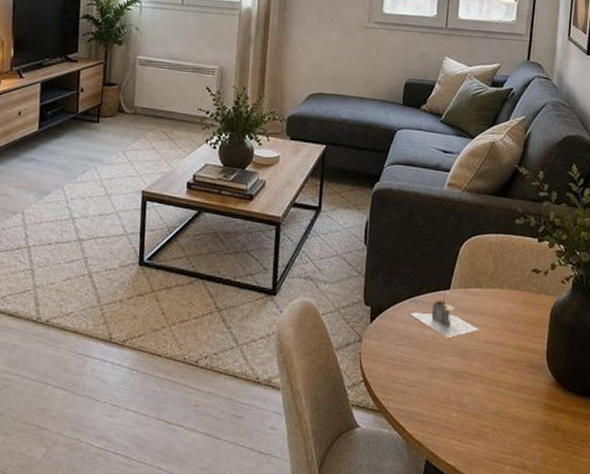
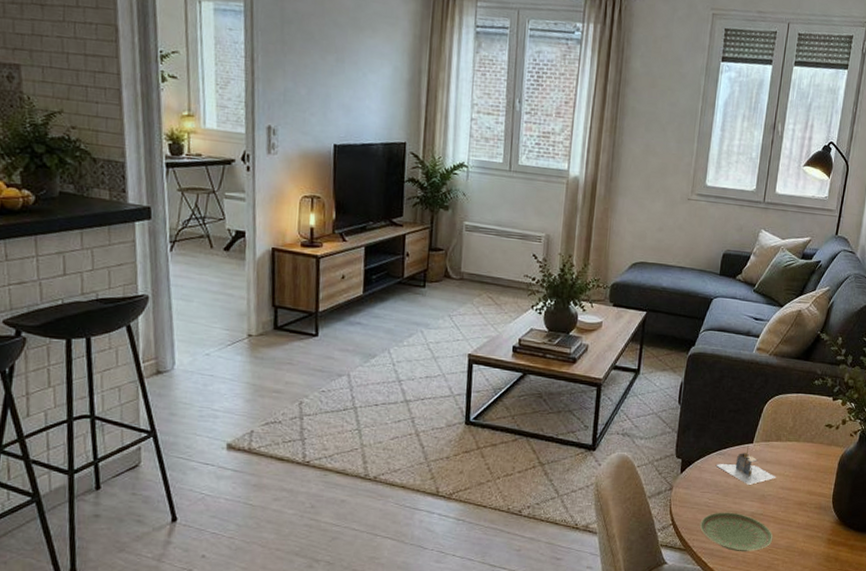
plate: none [394,368,480,417] -> present [699,512,773,552]

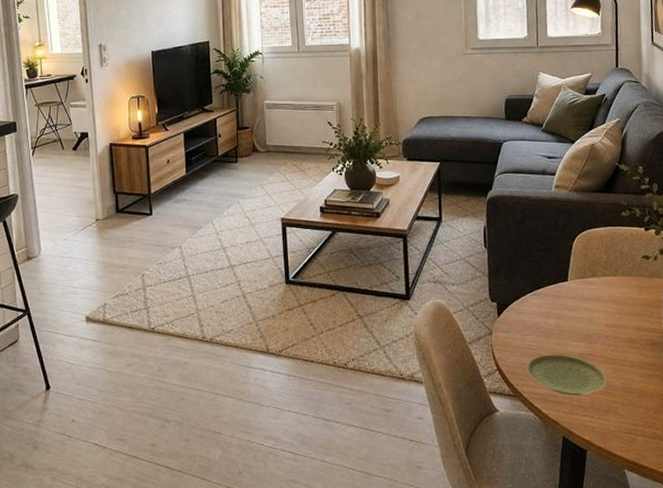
architectural model: present [716,444,775,485] -> none [533,283,598,324]

